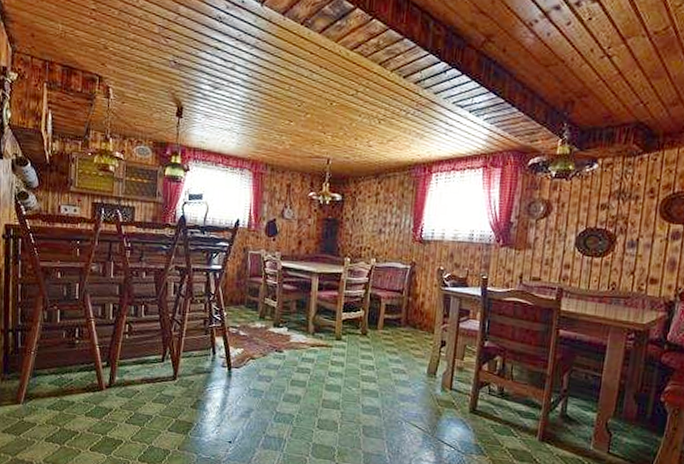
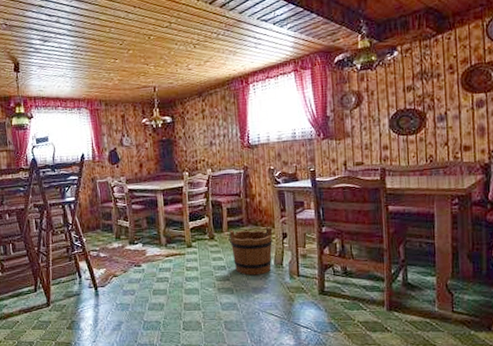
bucket: none [382,328,432,382] -> present [228,226,273,276]

